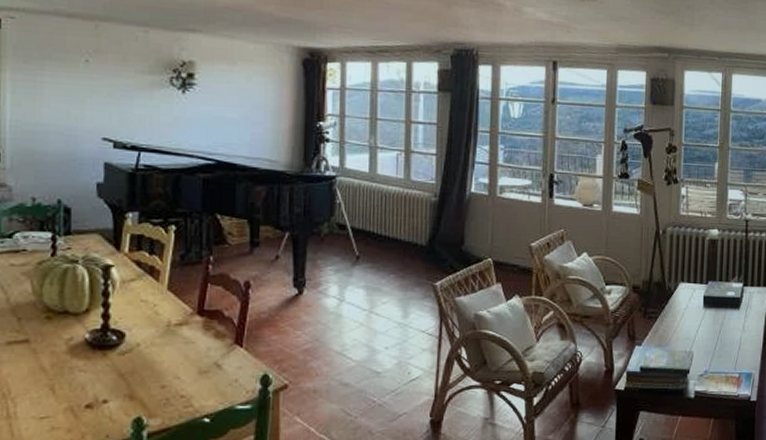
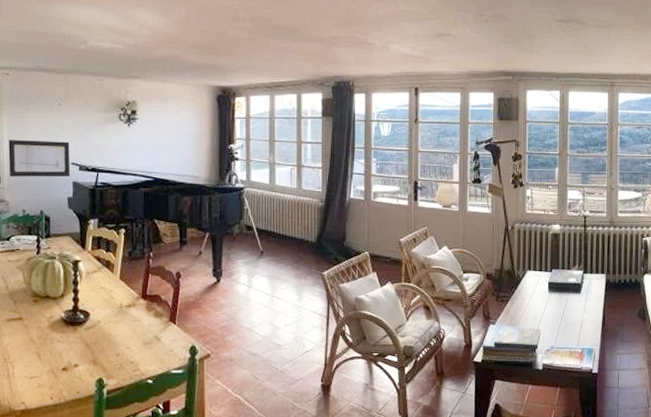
wall art: none [12,103,101,157] -> present [8,139,71,177]

